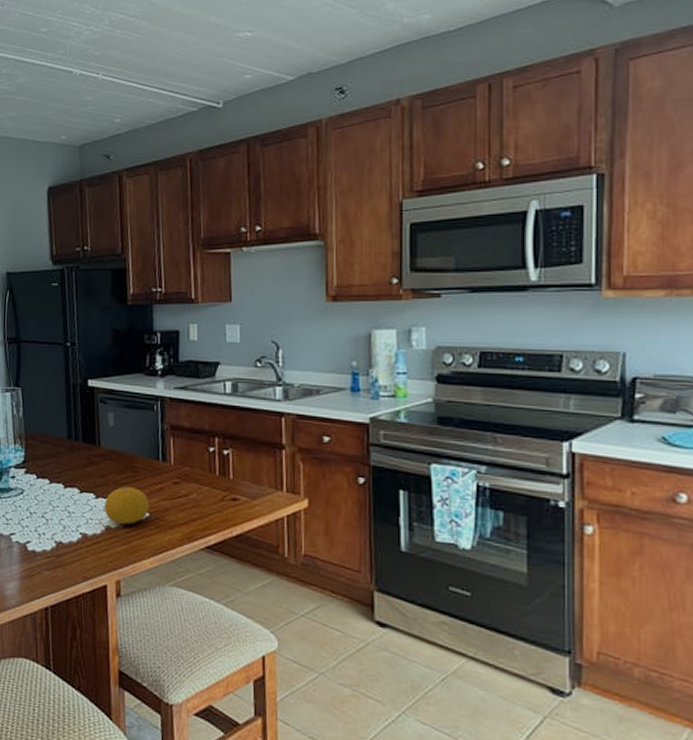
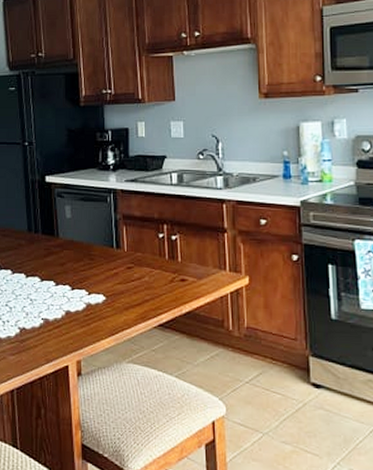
fruit: present [103,486,150,525] -> none [63,273,106,308]

